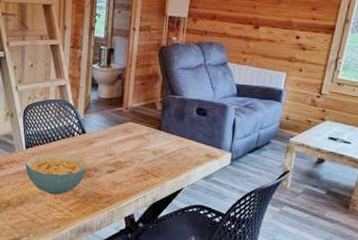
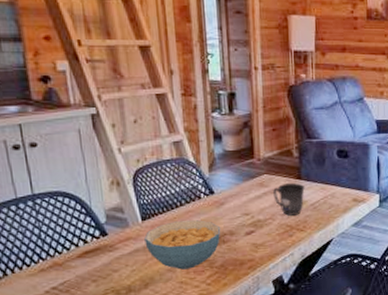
mug: none [135,132,164,162] -> present [273,183,305,216]

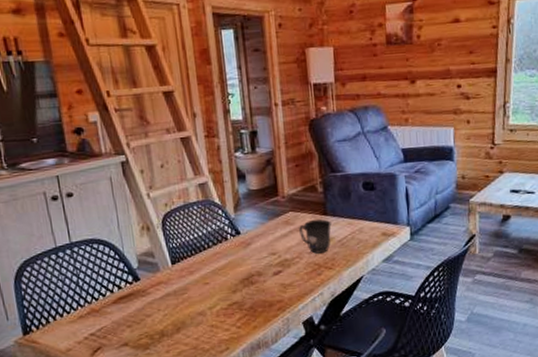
cereal bowl: present [144,220,221,270] -> none [175,261,249,313]

